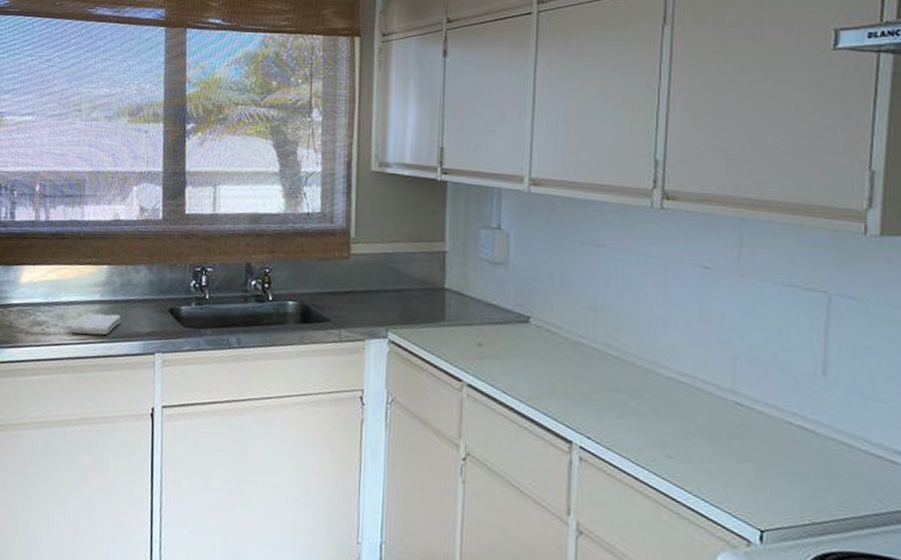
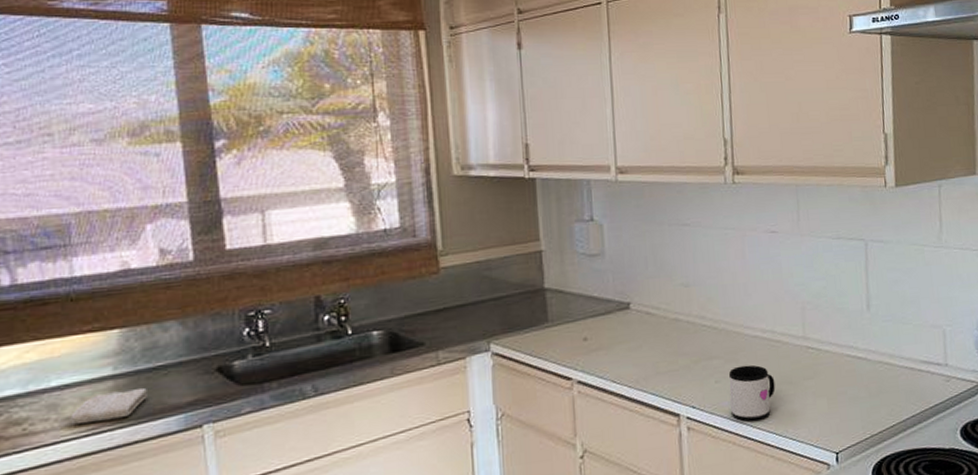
mug: none [632,406,689,470] -> present [728,364,776,422]

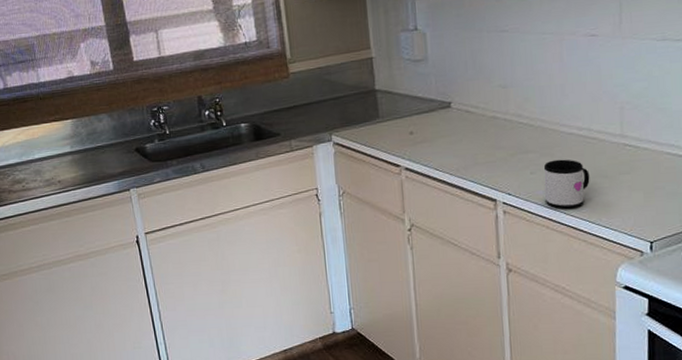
washcloth: present [70,388,147,425] -> none [49,162,93,185]

